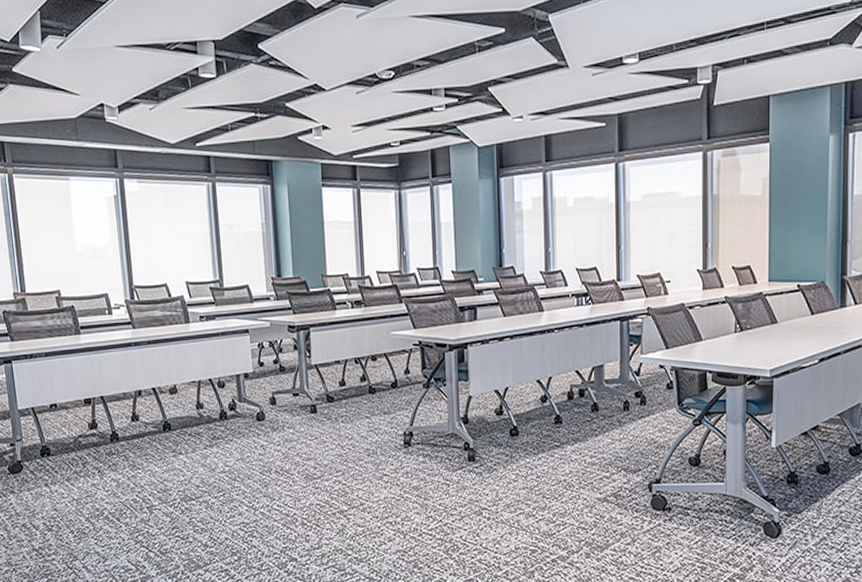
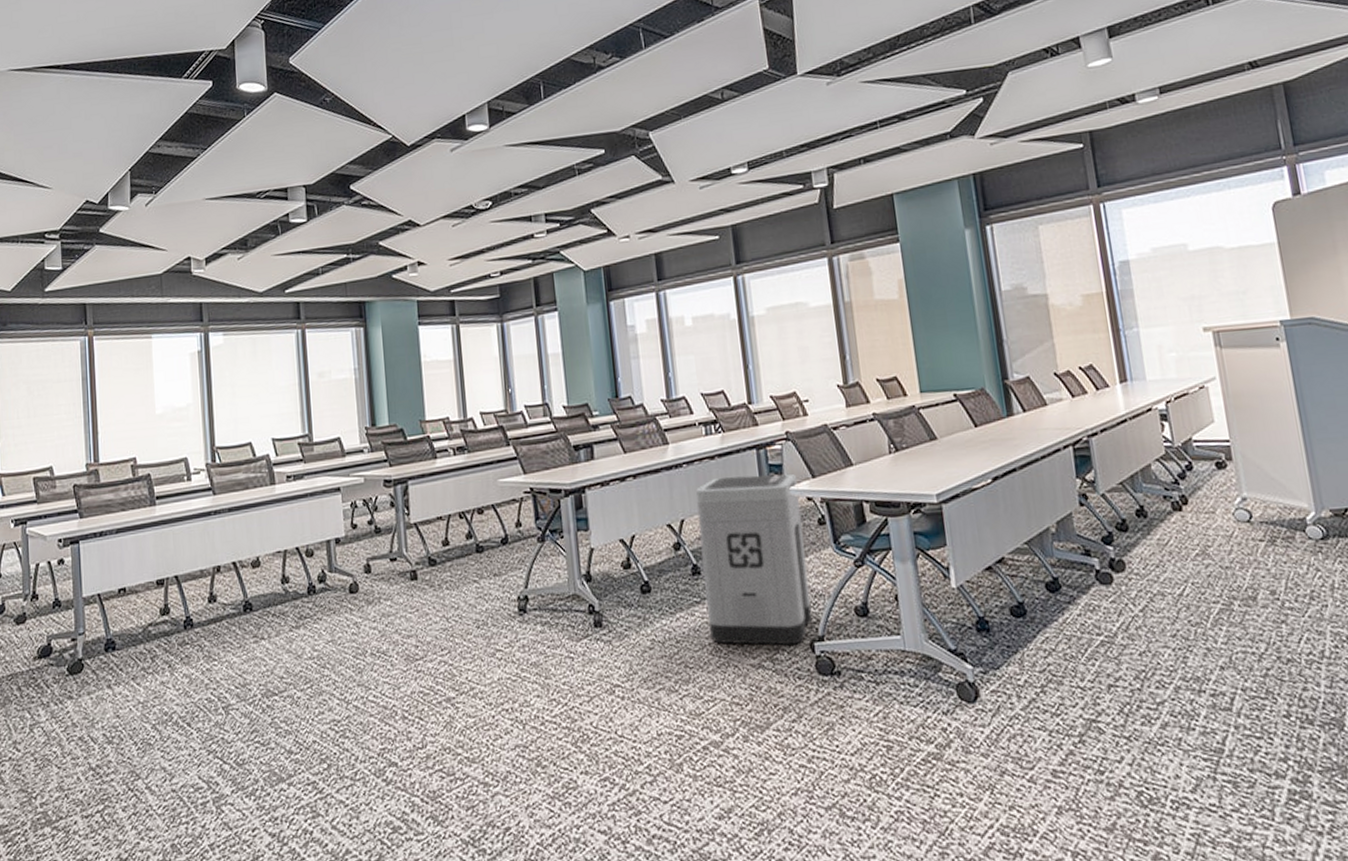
trash can: none [563,343,653,485] -> present [695,474,813,646]

